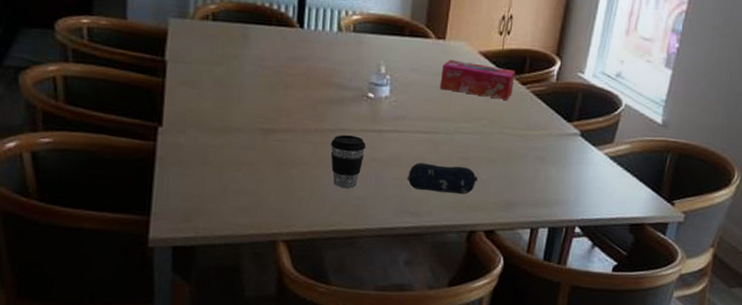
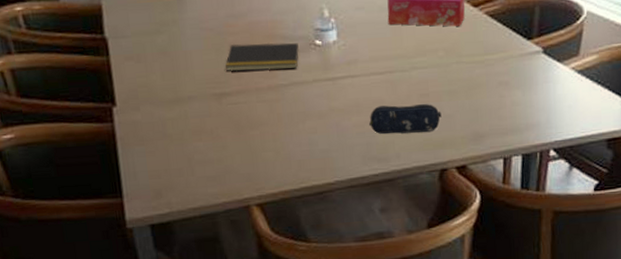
notepad: none [277,85,352,117] -> present [225,42,299,72]
coffee cup: present [330,134,366,188] -> none [285,87,323,143]

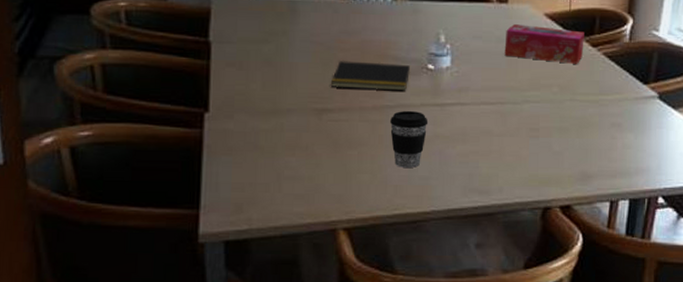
coffee cup: none [285,87,323,143] -> present [389,110,429,168]
pencil case: present [369,104,442,134] -> none [474,137,550,167]

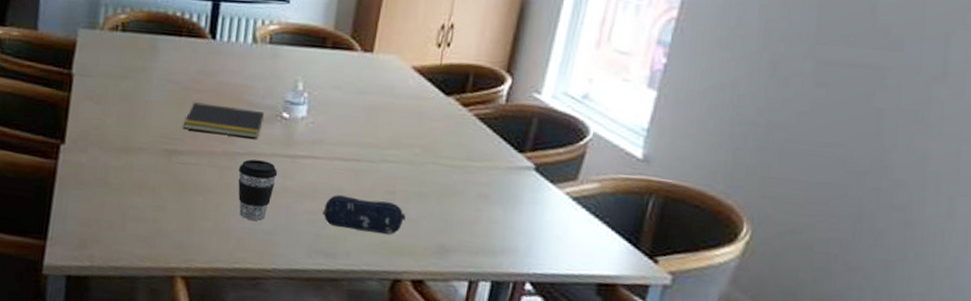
pencil case: none [474,137,550,167] -> present [323,195,406,234]
tissue box: present [504,24,585,64] -> none [364,76,455,124]

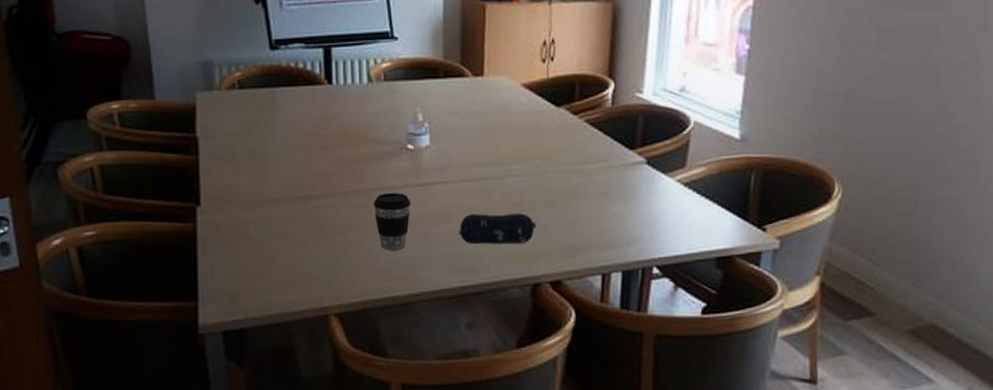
notepad: present [183,102,264,139] -> none [314,146,390,174]

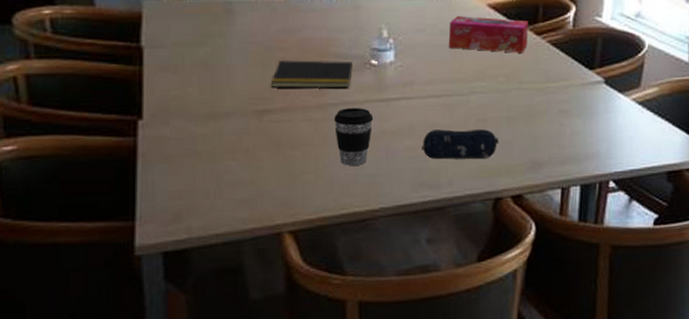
notepad: none [314,146,390,174] -> present [272,60,353,89]
tissue box: none [483,97,565,134] -> present [448,16,529,53]

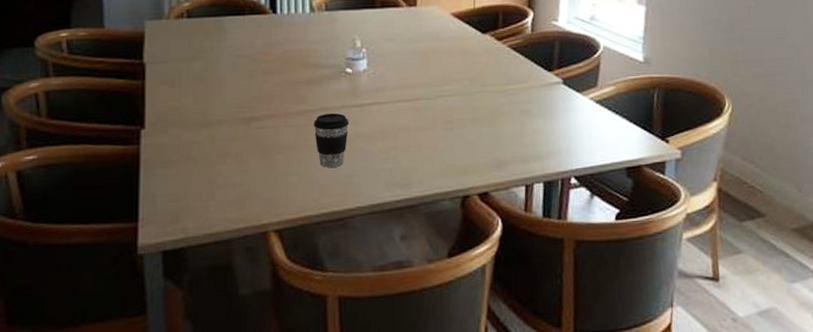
notepad: present [272,60,353,89] -> none [258,70,330,97]
pencil case: present [422,129,499,159] -> none [394,131,465,160]
tissue box: present [448,16,529,53] -> none [416,25,490,58]

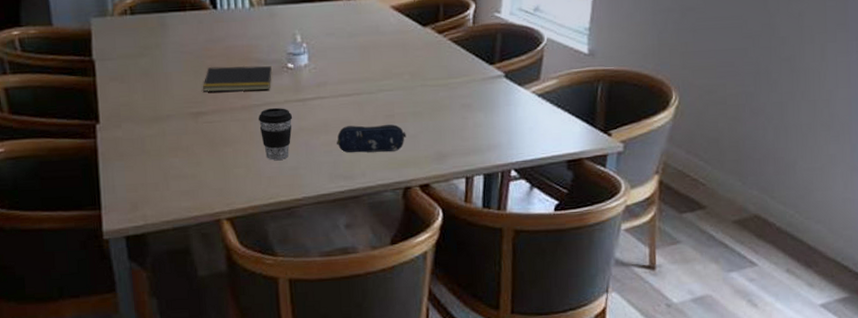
notepad: none [258,70,330,97] -> present [203,65,272,92]
pencil case: none [394,131,465,160] -> present [337,124,406,153]

